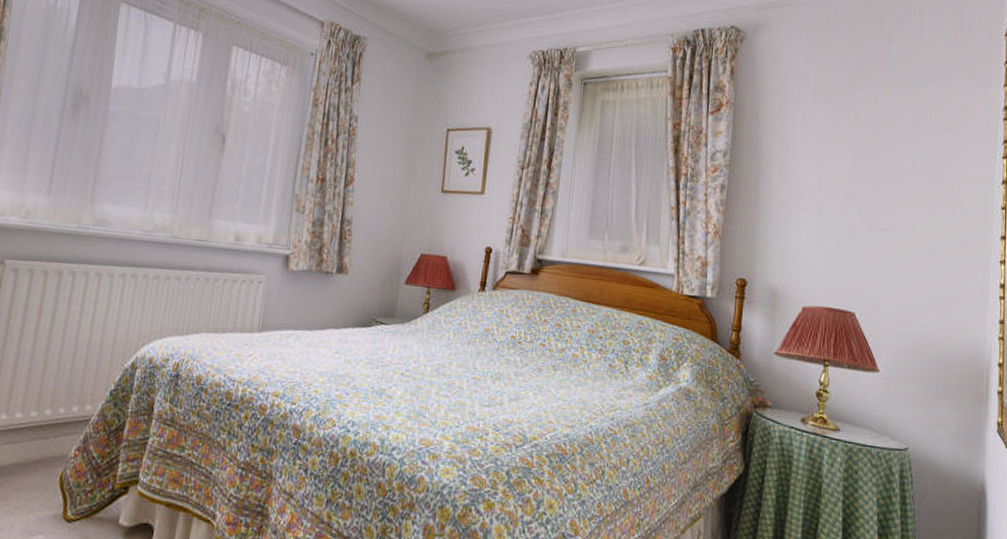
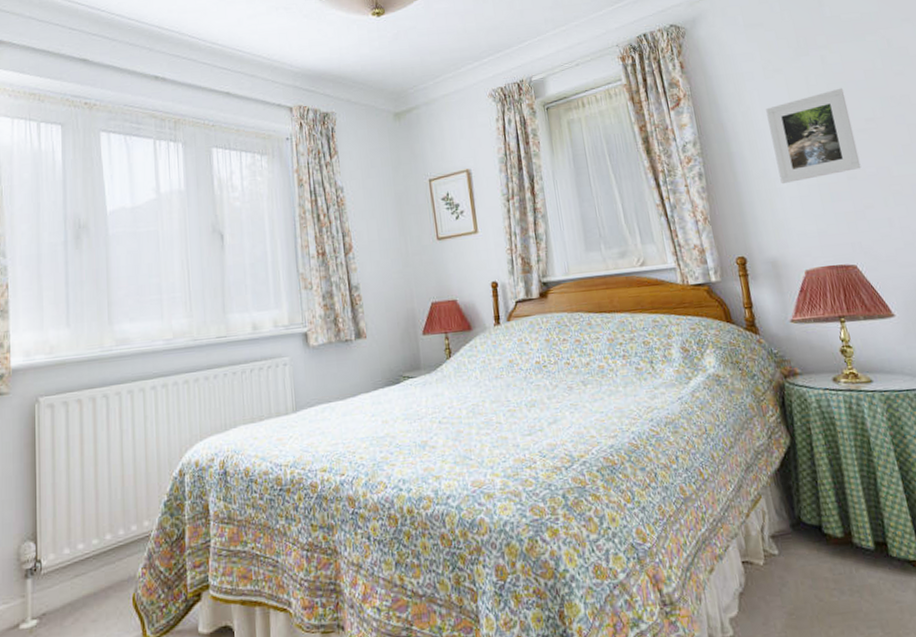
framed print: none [801,130,890,218] -> present [766,88,861,183]

